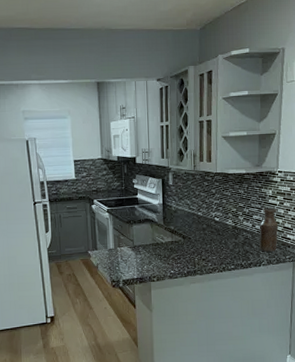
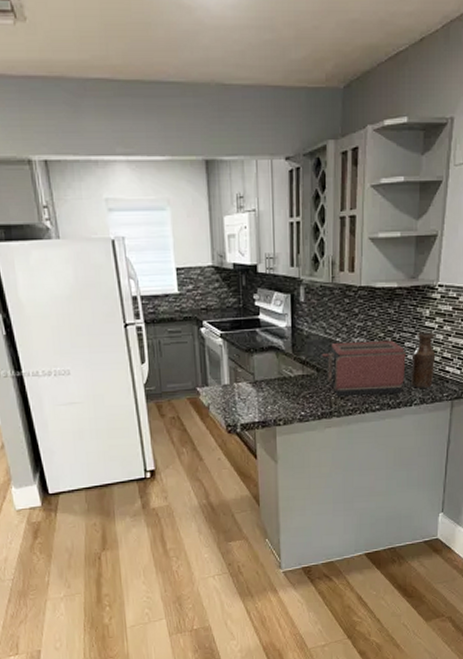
toaster: none [187,214,255,259] -> present [322,340,406,397]

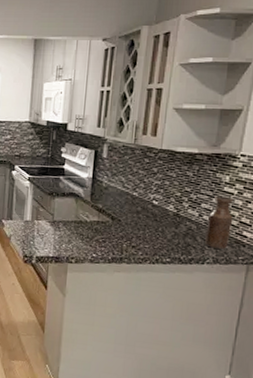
toaster: present [322,340,406,397] -> none [118,196,202,250]

